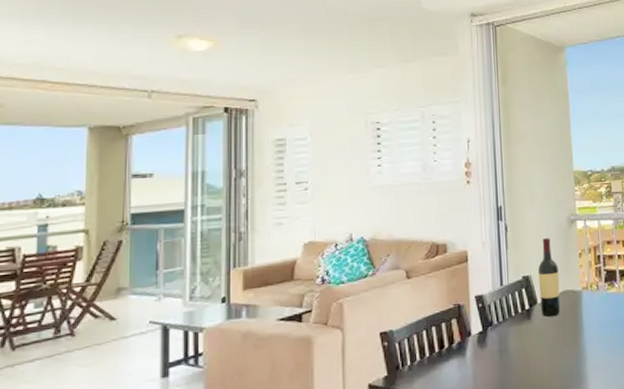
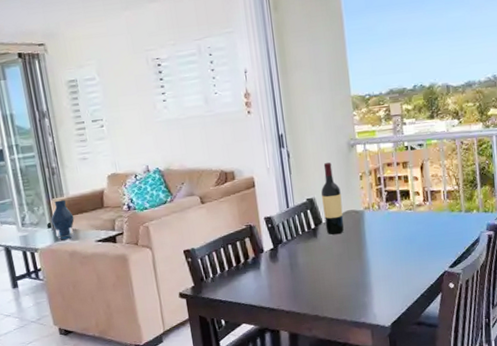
vase: none [228,269,256,318] -> present [51,199,75,240]

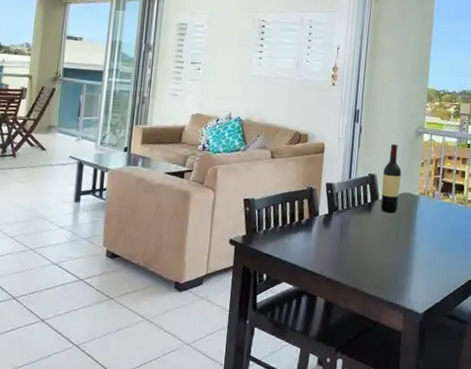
vase: present [51,199,75,240] -> none [129,127,151,166]

